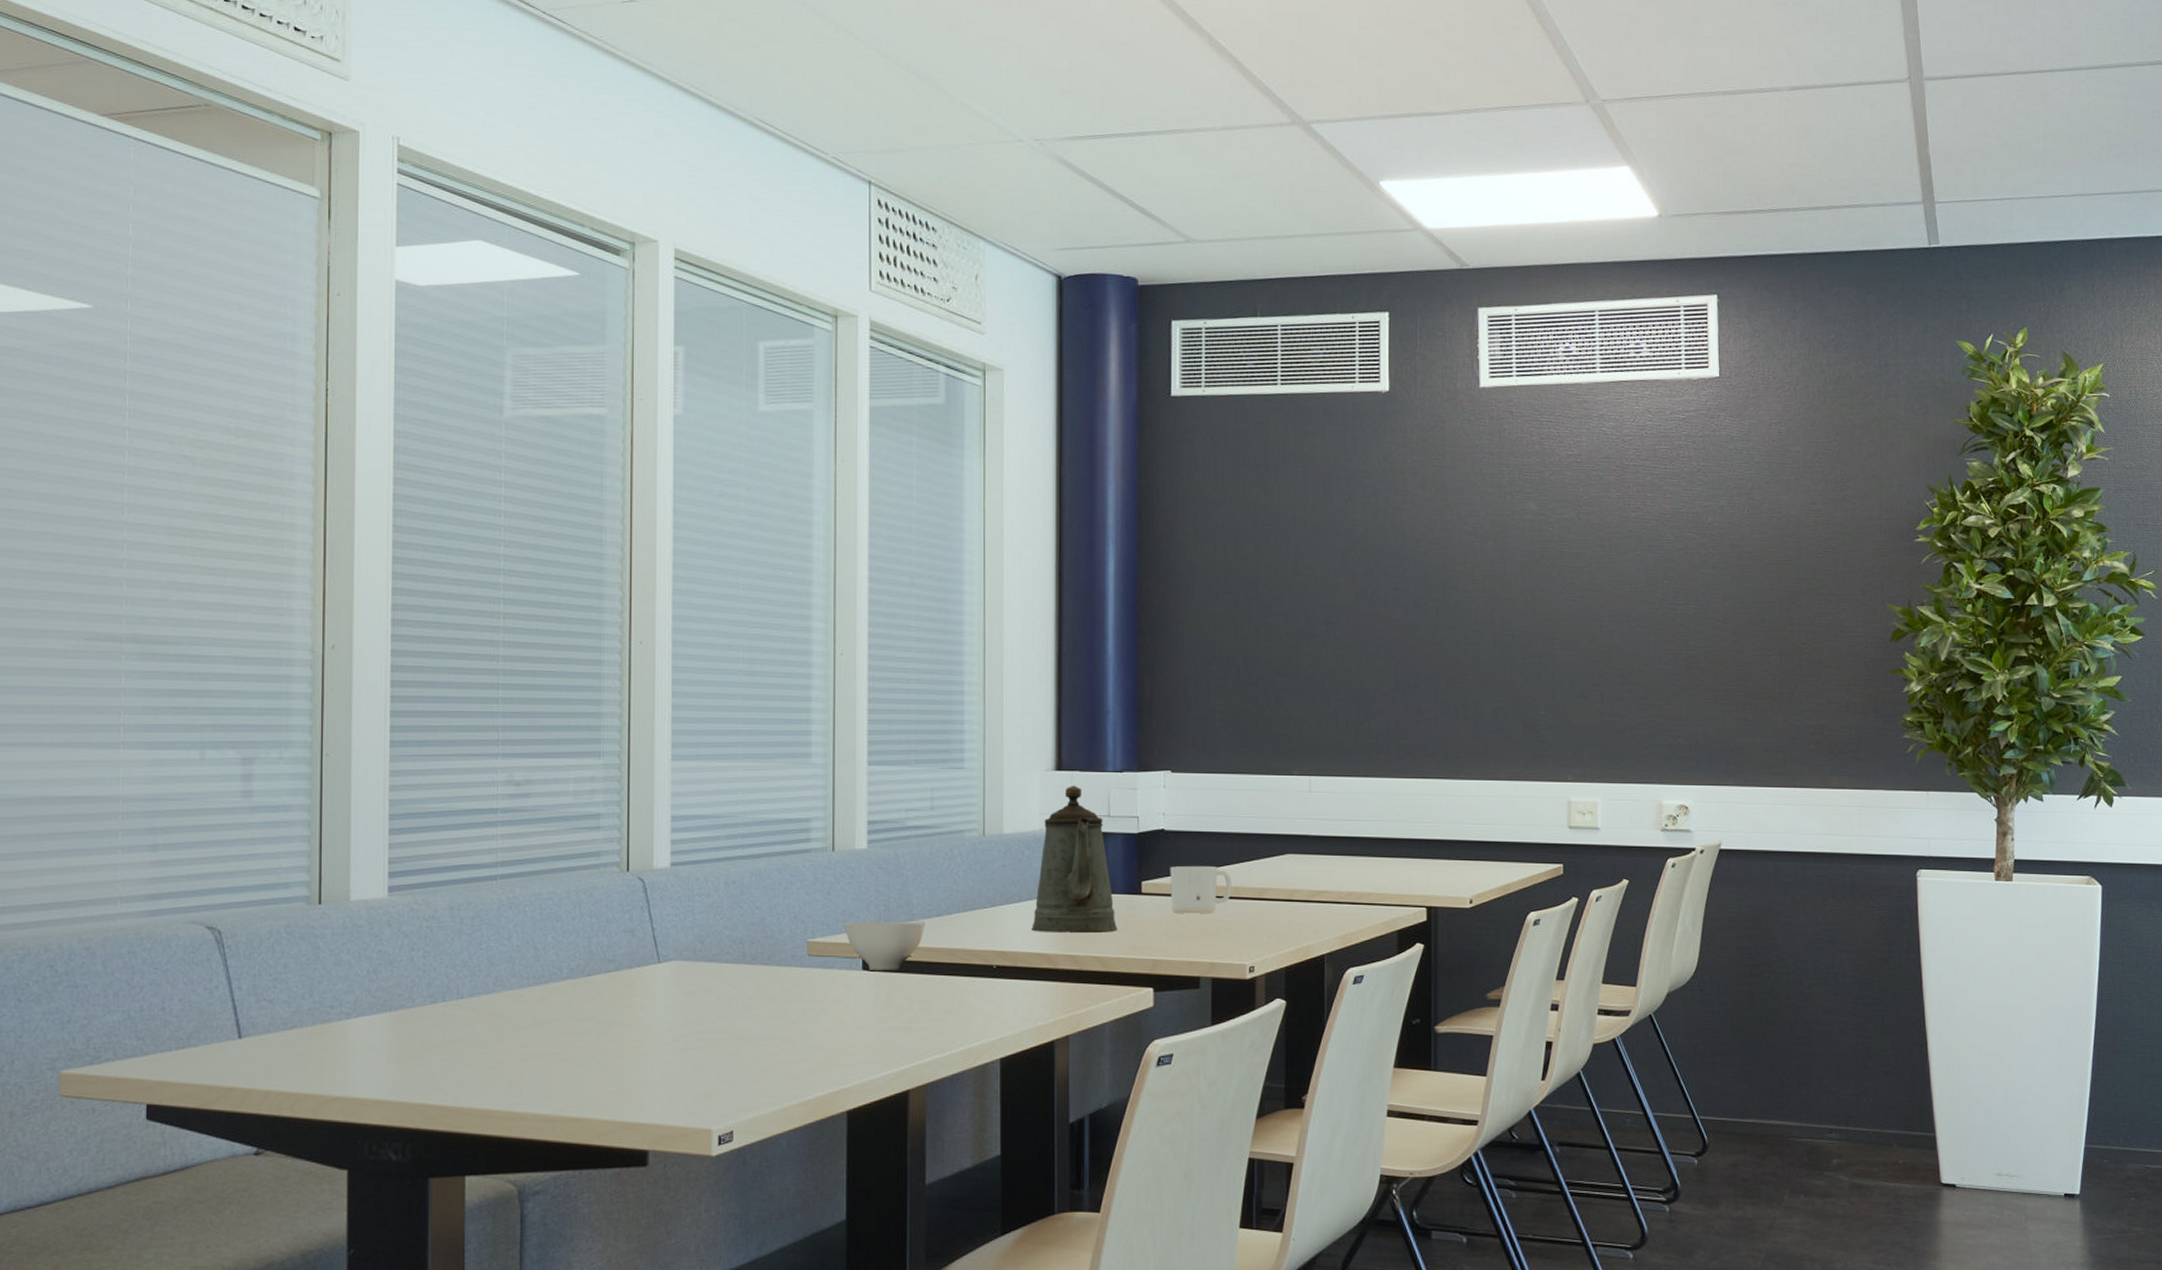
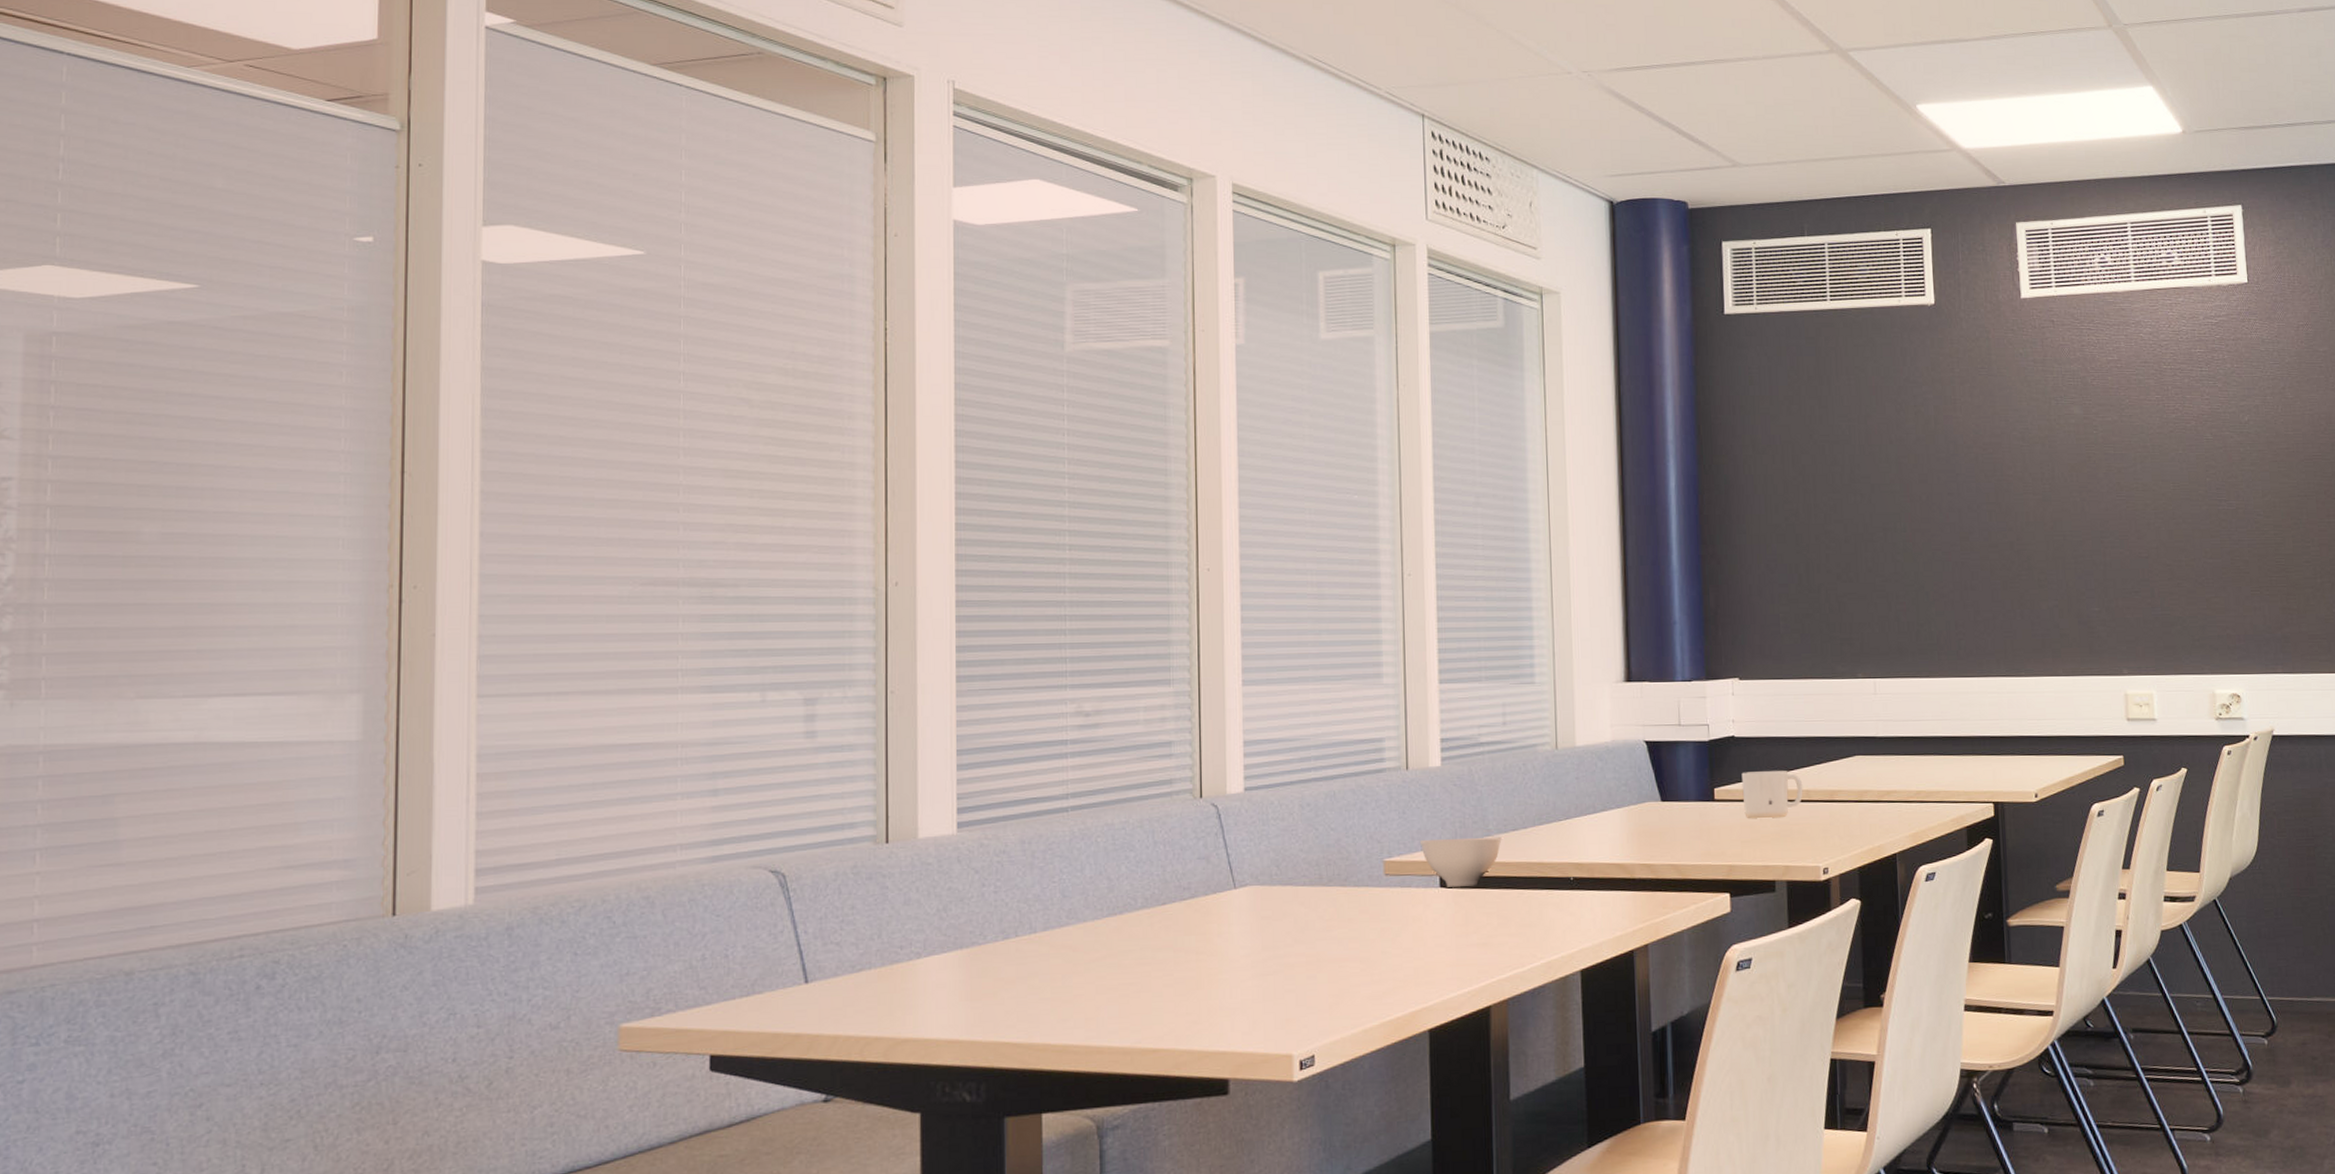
coffee pot: present [1032,785,1118,934] -> none [1607,695,1693,843]

